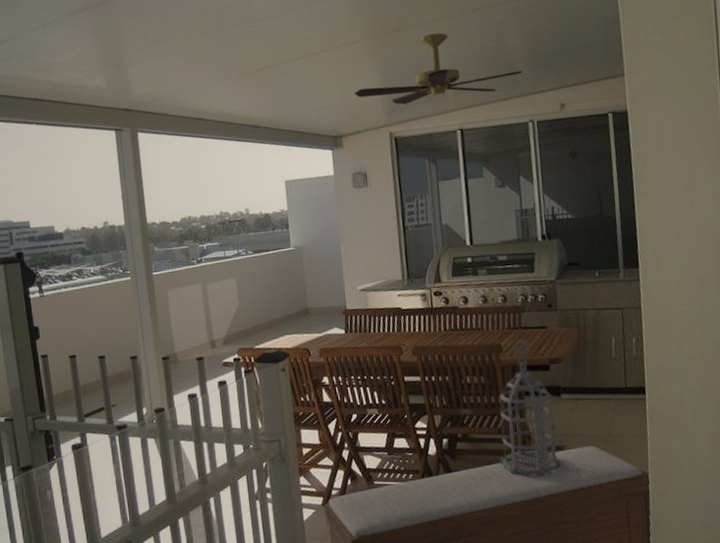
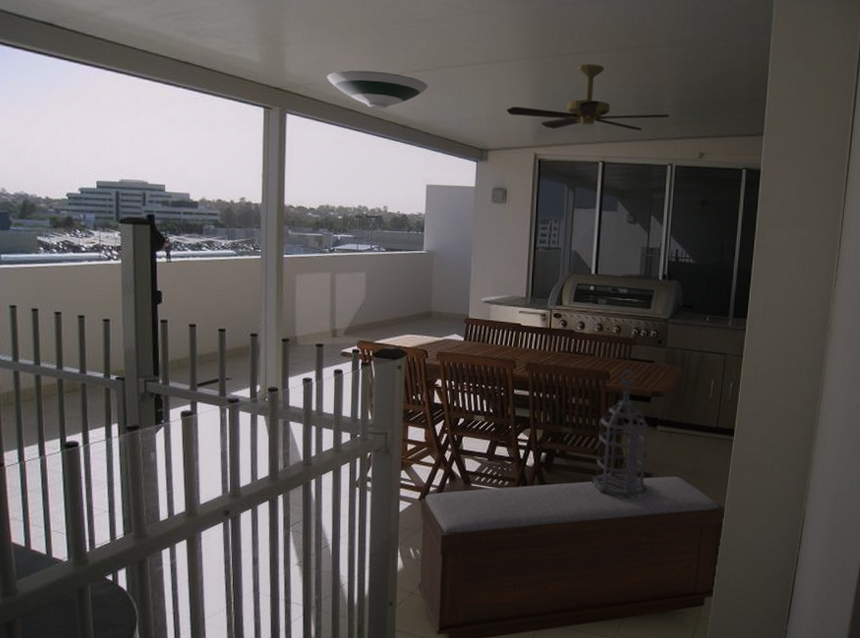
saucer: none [172,76,273,114] -> present [327,70,428,109]

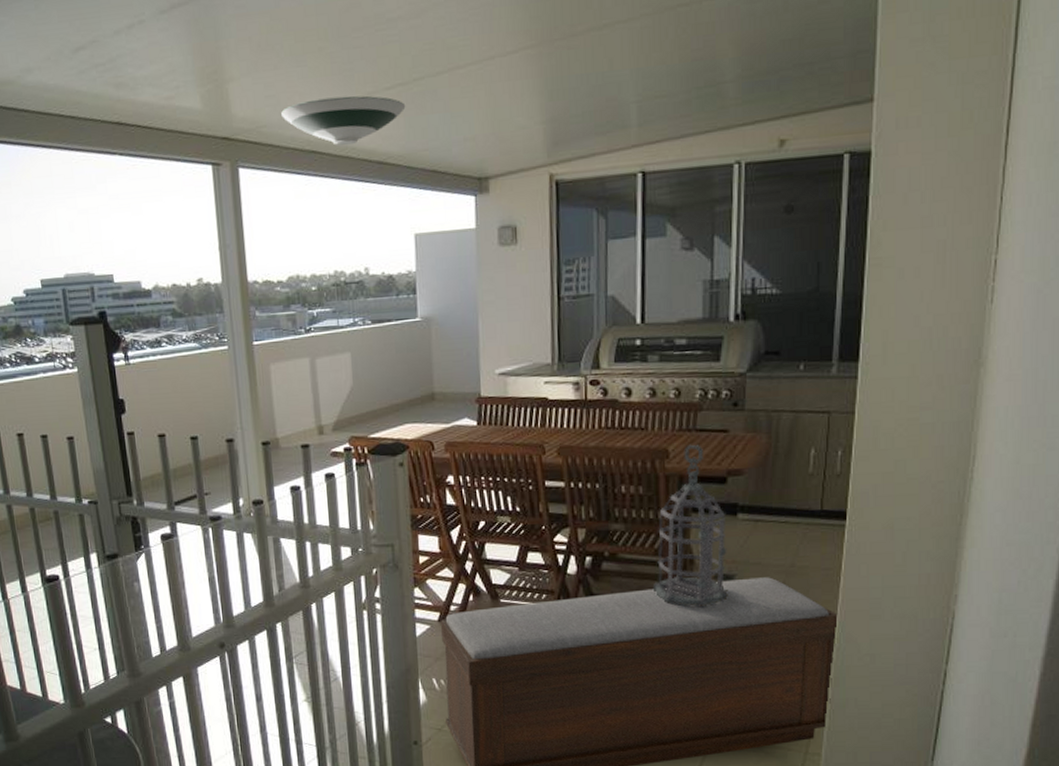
ceiling fan: present [506,64,669,131] -> none [508,38,732,138]

